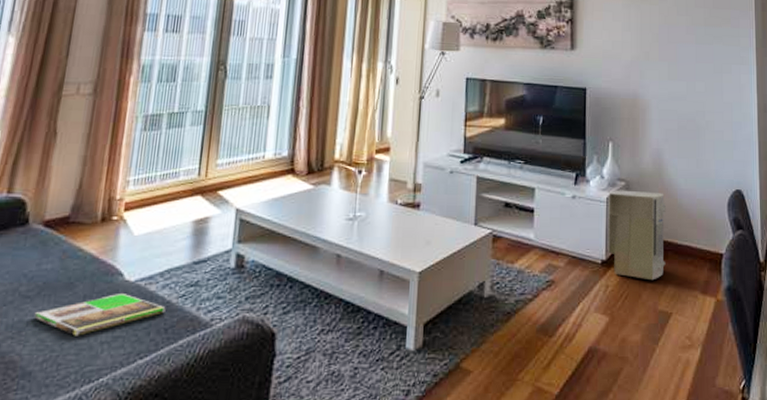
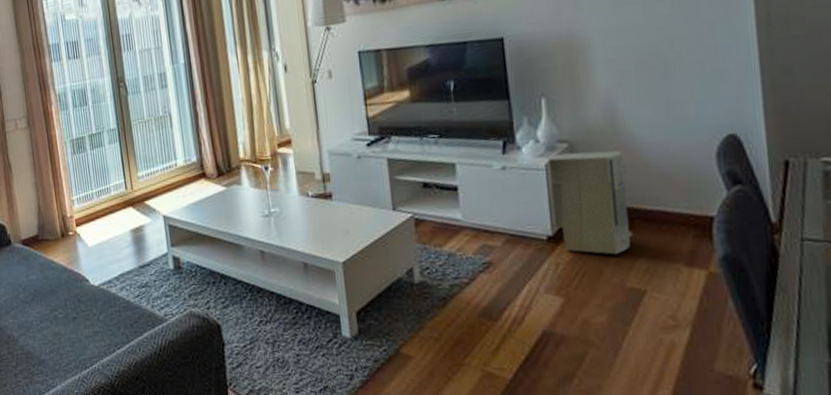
magazine: present [34,292,166,336] -> none [34,295,128,332]

